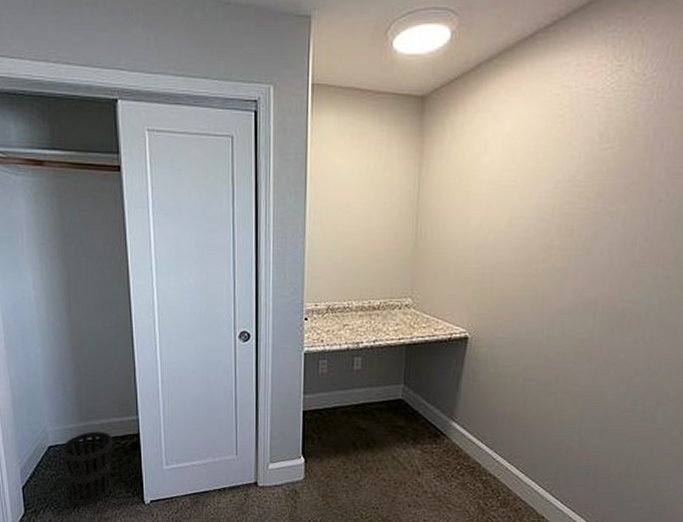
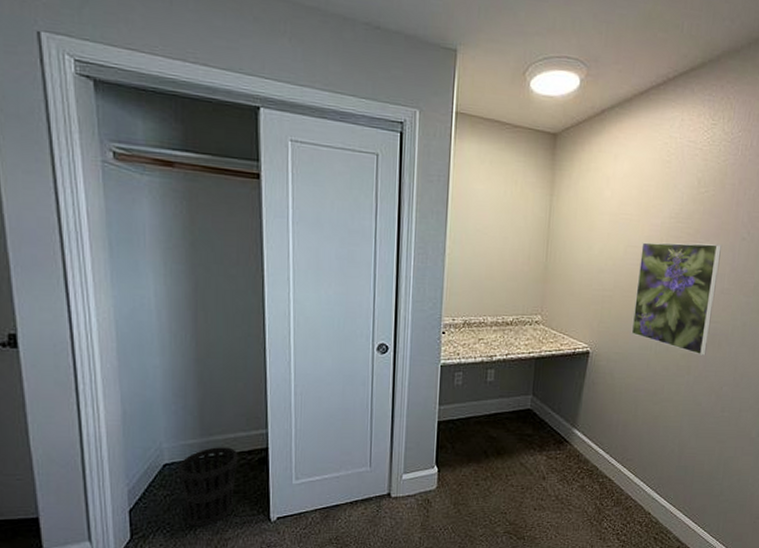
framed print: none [517,209,631,340] -> present [631,242,722,356]

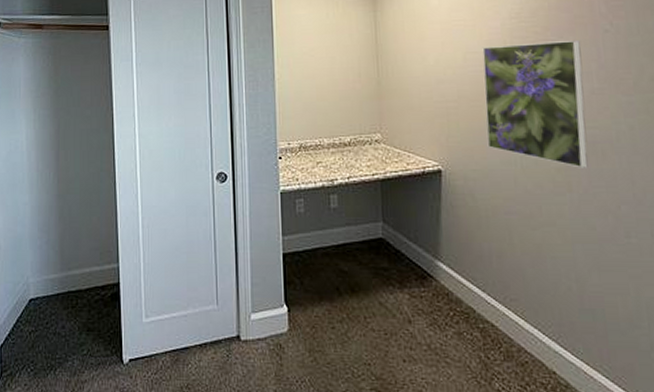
wastebasket: present [178,447,238,527] -> none [41,282,93,367]

